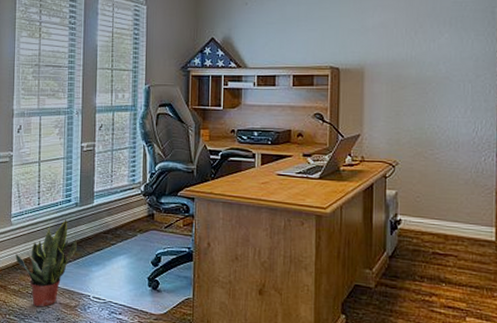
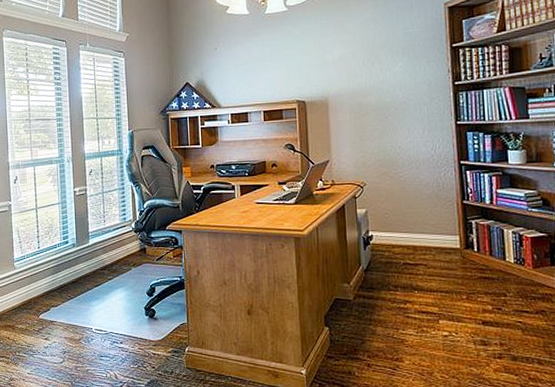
potted plant: present [15,219,77,308] -> none [21,259,77,343]

